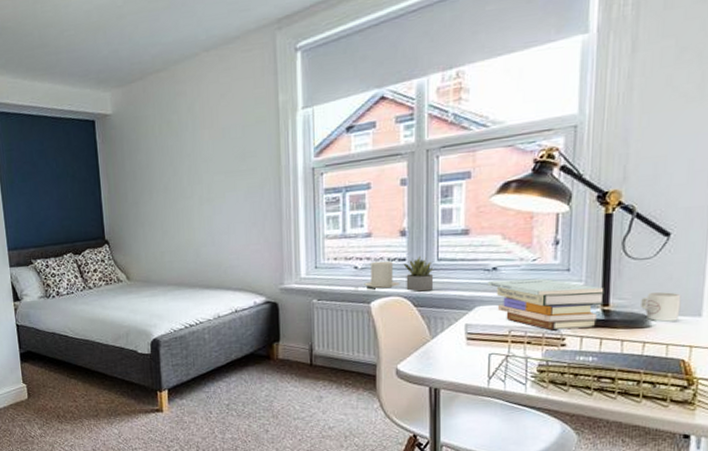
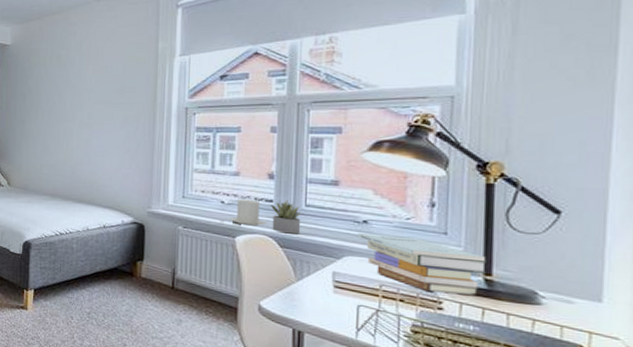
mug: present [641,291,682,322] -> none [529,268,577,303]

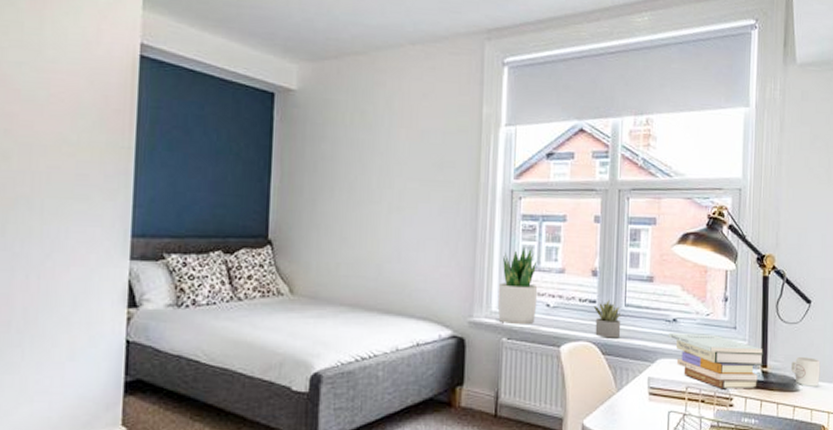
planter: none [173,154,212,218] -> present [497,247,538,325]
candle: present [230,199,266,226] -> none [555,301,590,332]
mug: none [529,268,577,303] -> present [791,356,821,386]

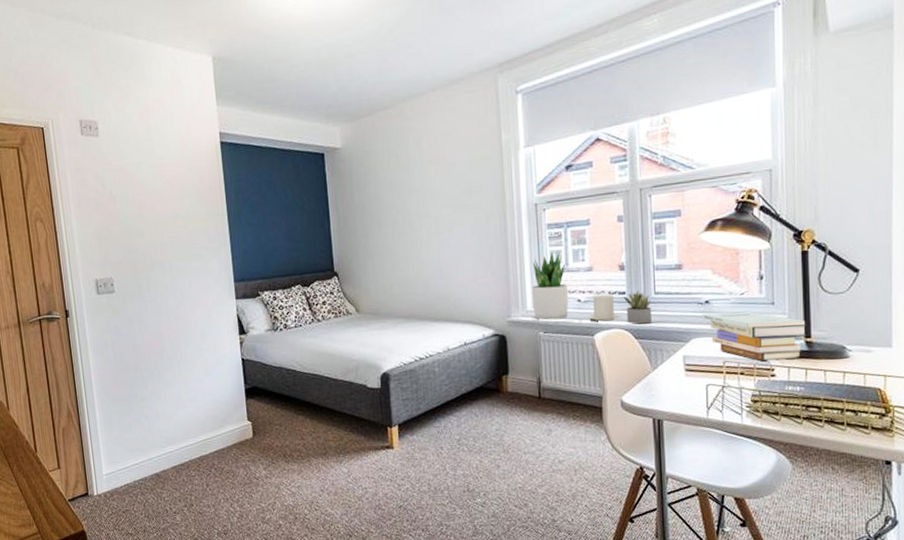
candle: none [555,301,590,332] -> present [587,294,621,322]
mug: present [791,356,821,386] -> none [839,324,873,353]

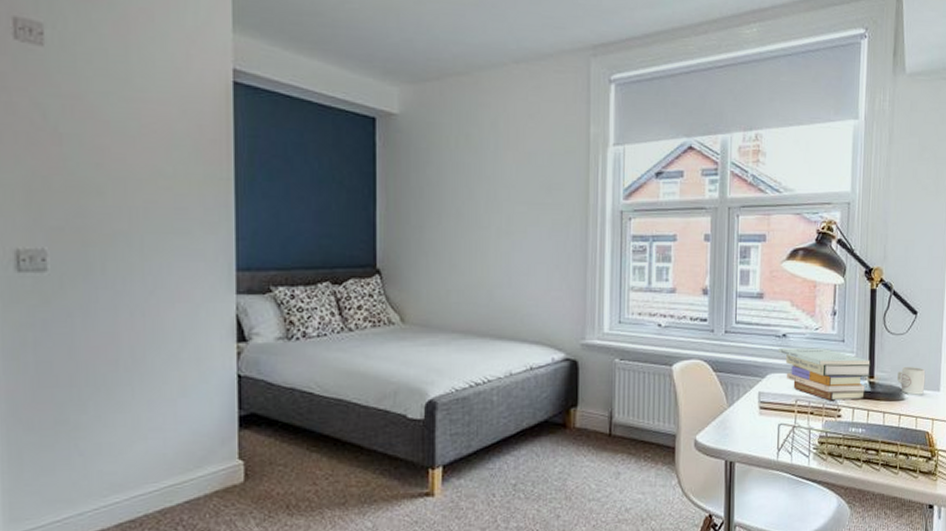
planter: present [531,252,569,321] -> none [609,268,649,346]
candle: present [587,294,621,322] -> none [667,320,701,351]
succulent plant: present [623,290,653,324] -> none [704,318,734,356]
mug: none [839,324,873,353] -> present [897,366,926,395]

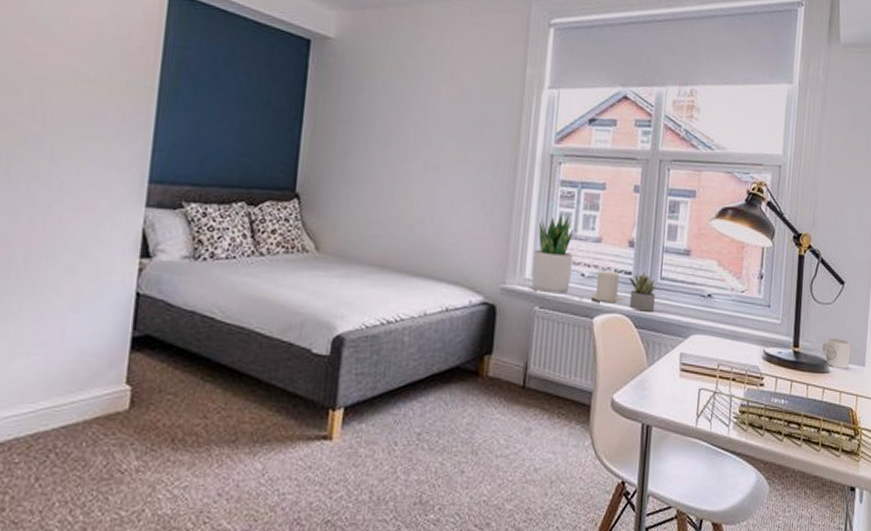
planter: none [609,268,649,346] -> present [531,214,574,295]
candle: none [667,320,701,351] -> present [589,271,624,304]
succulent plant: none [704,318,734,356] -> present [629,272,658,312]
books: present [777,347,870,401] -> none [702,309,796,369]

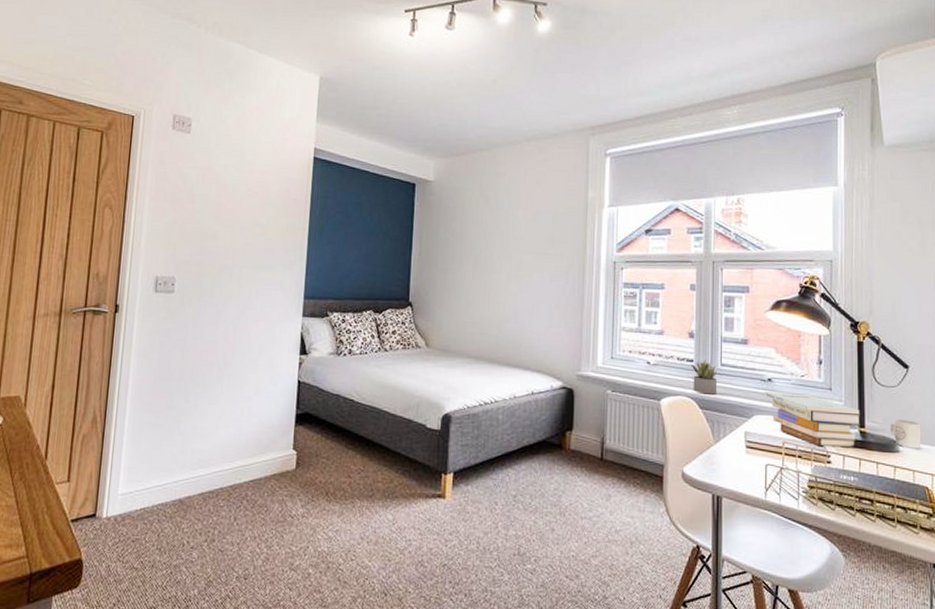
planter: present [531,214,574,295] -> none [602,311,639,380]
candle: present [589,271,624,304] -> none [655,359,688,388]
books: none [702,309,796,369] -> present [763,392,860,448]

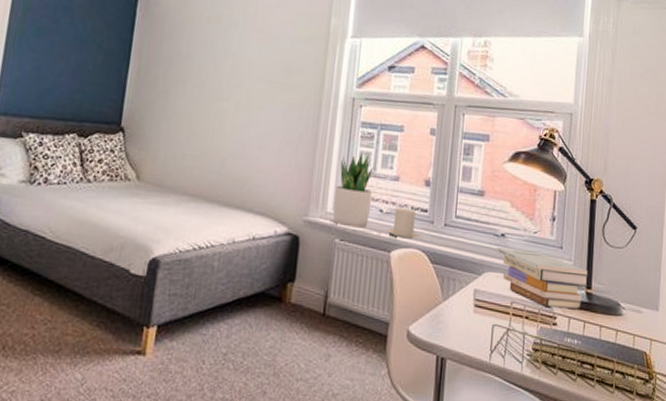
planter: none [602,311,639,380] -> present [332,153,374,229]
candle: none [655,359,688,388] -> present [387,207,420,239]
succulent plant: present [691,360,719,395] -> none [425,210,453,249]
mug: present [890,418,922,449] -> none [615,280,644,312]

